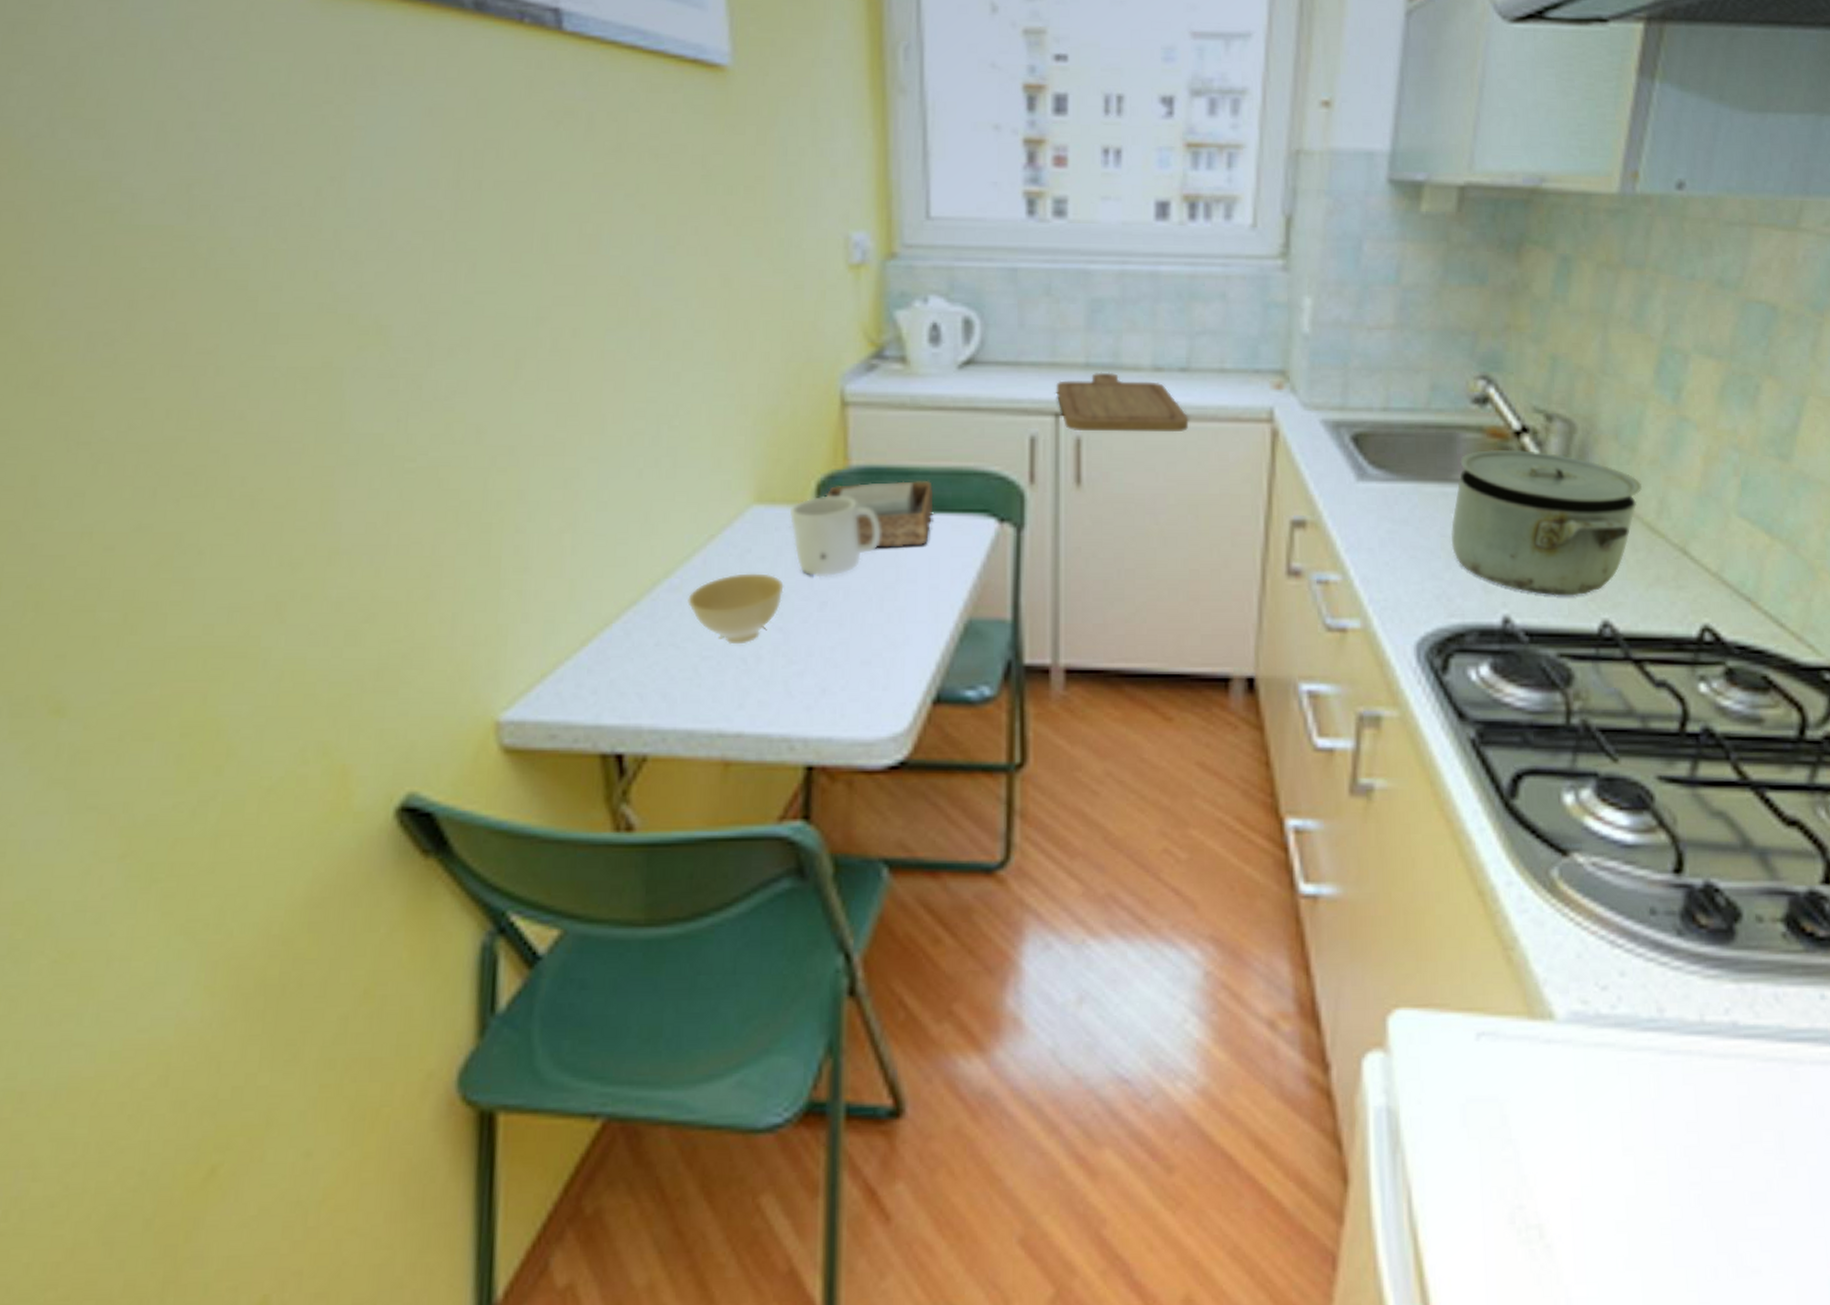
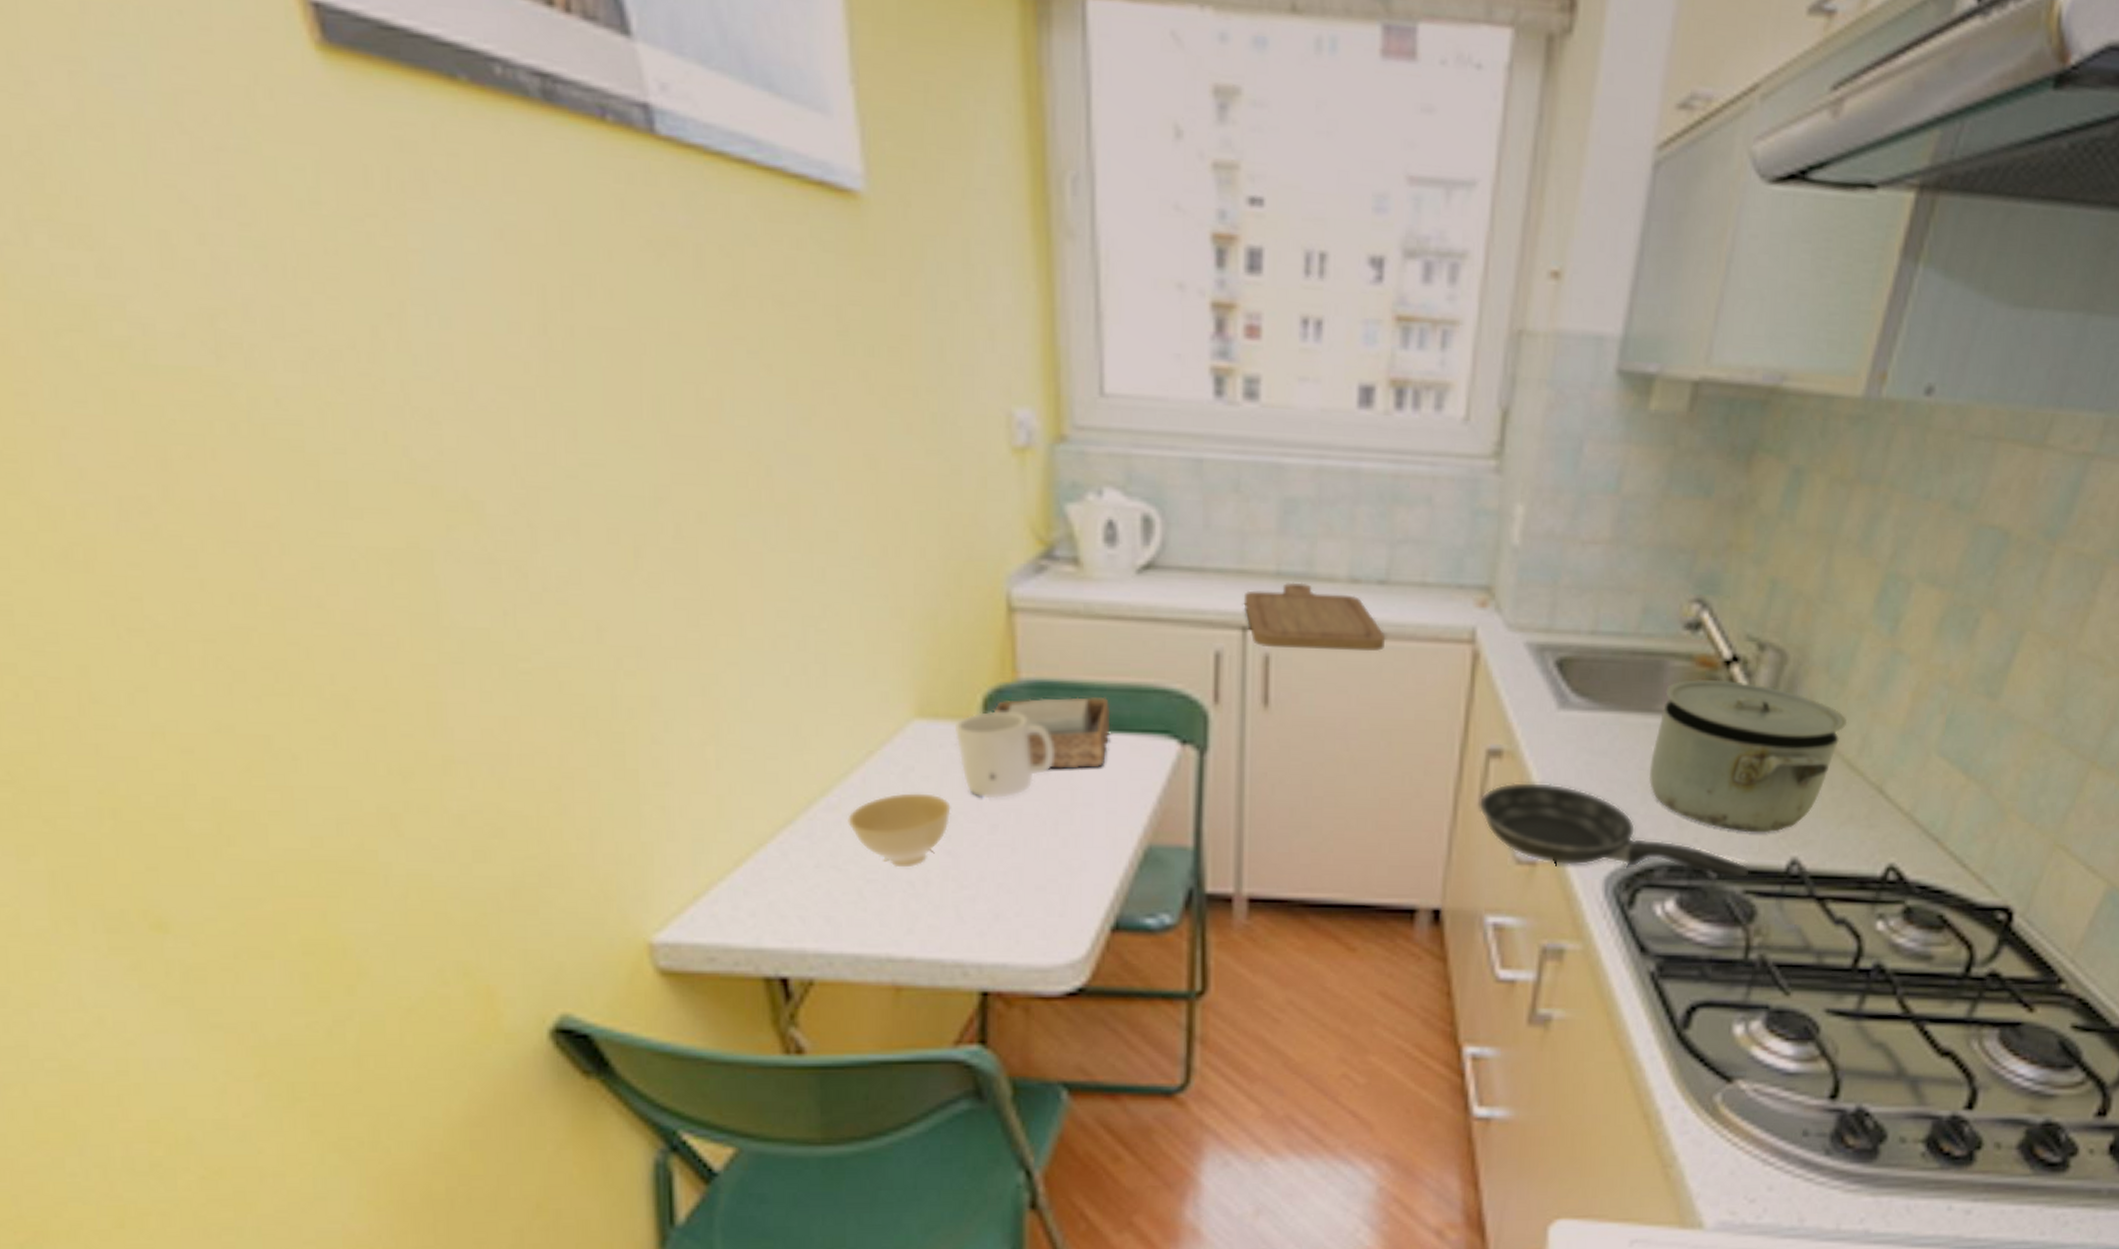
frying pan: none [1286,550,1562,642] -> present [1478,781,1750,879]

